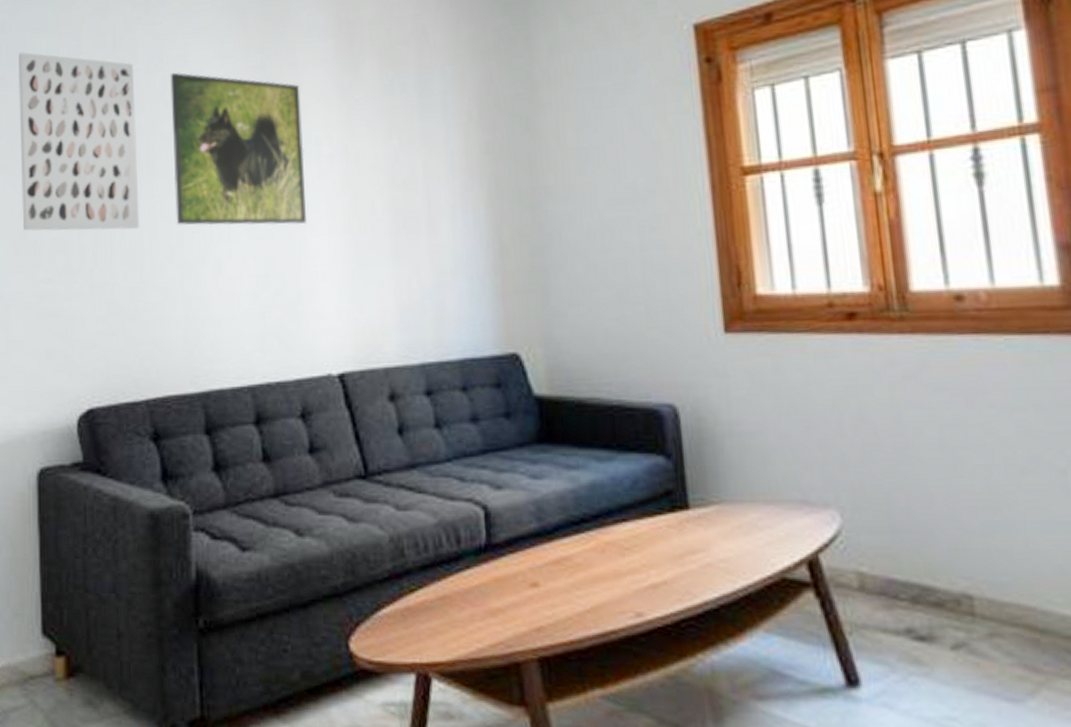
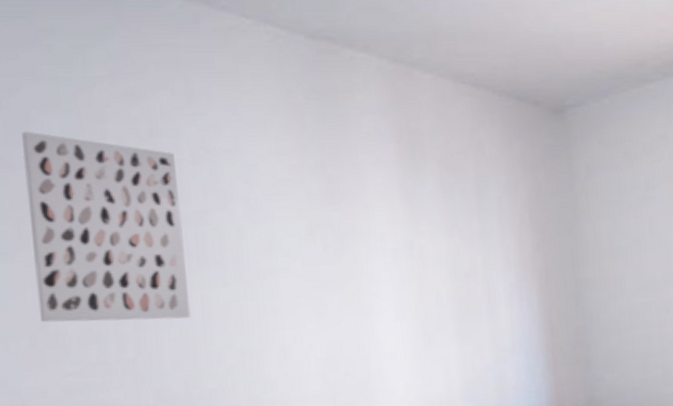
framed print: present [170,72,306,226] -> none [220,164,374,314]

